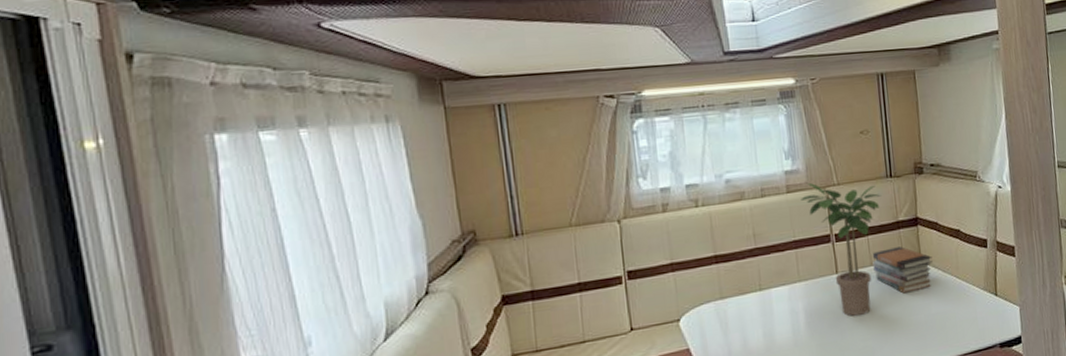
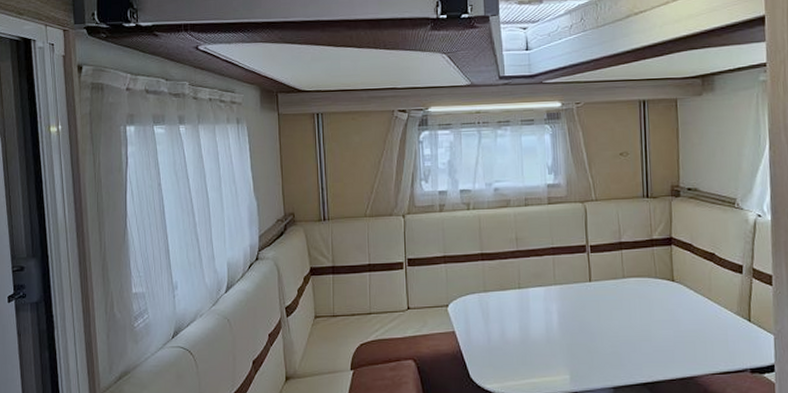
potted plant: present [801,182,882,316] -> none [560,196,637,322]
book stack: present [872,246,933,294] -> none [625,263,685,308]

